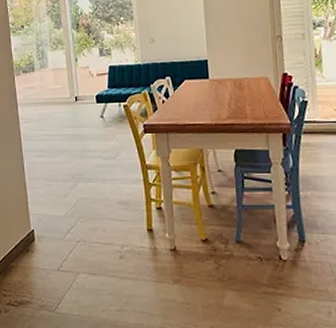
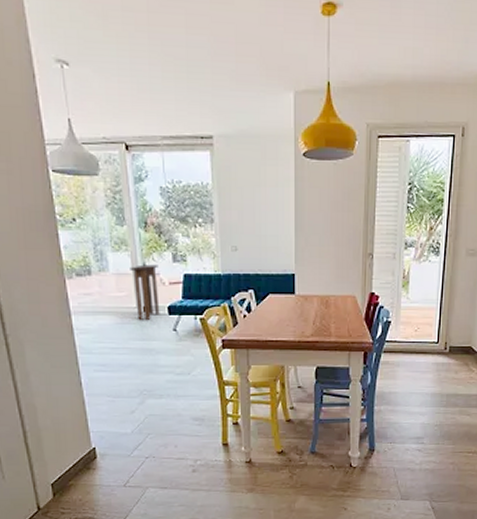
side table: none [65,59,89,109] -> present [130,264,160,320]

